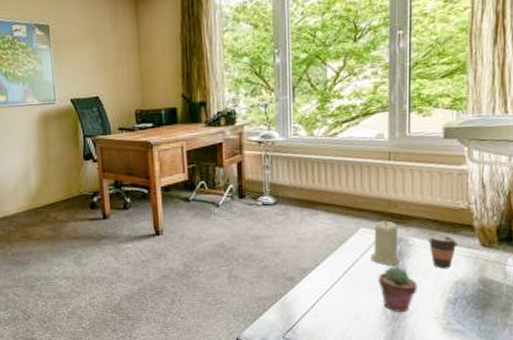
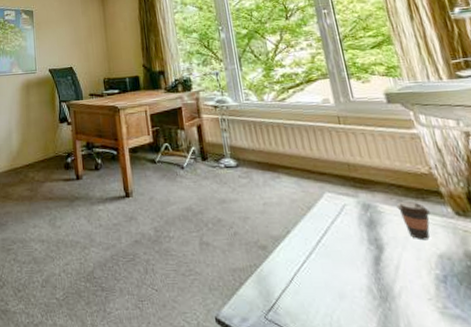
candle: present [370,220,400,265] -> none [338,185,374,234]
potted succulent: present [378,266,418,312] -> none [354,236,400,291]

